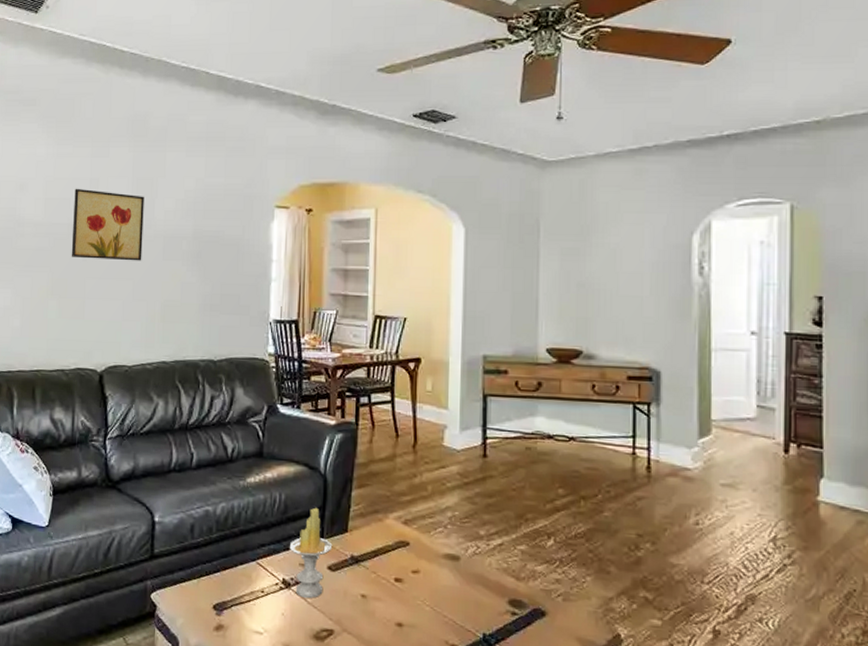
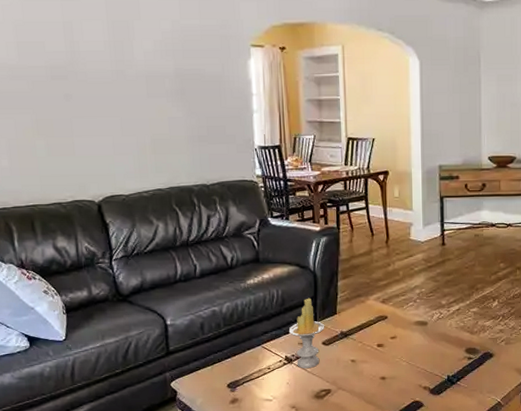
wall art: present [71,188,144,261] -> none [47,31,127,100]

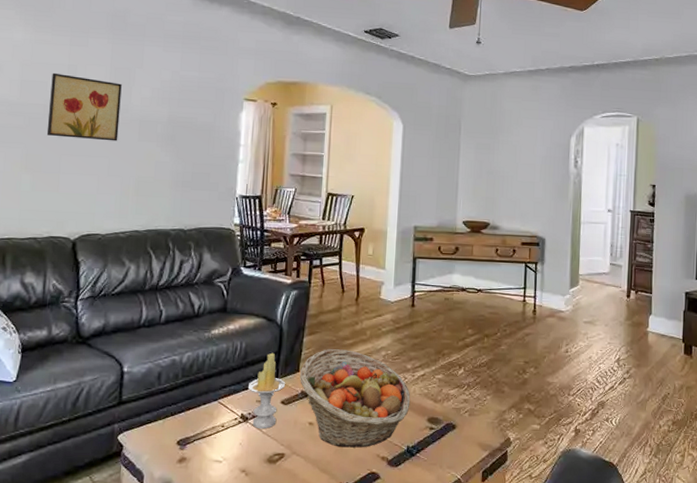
wall art: none [47,31,127,100] -> present [46,72,122,142]
fruit basket: none [337,290,448,381] -> present [299,349,411,448]

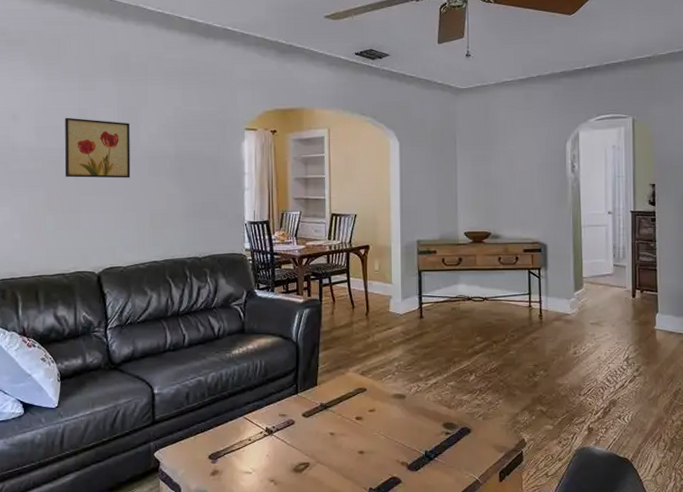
candle: present [247,352,286,429] -> none [270,369,306,440]
fruit basket: present [299,349,411,448] -> none [317,362,425,455]

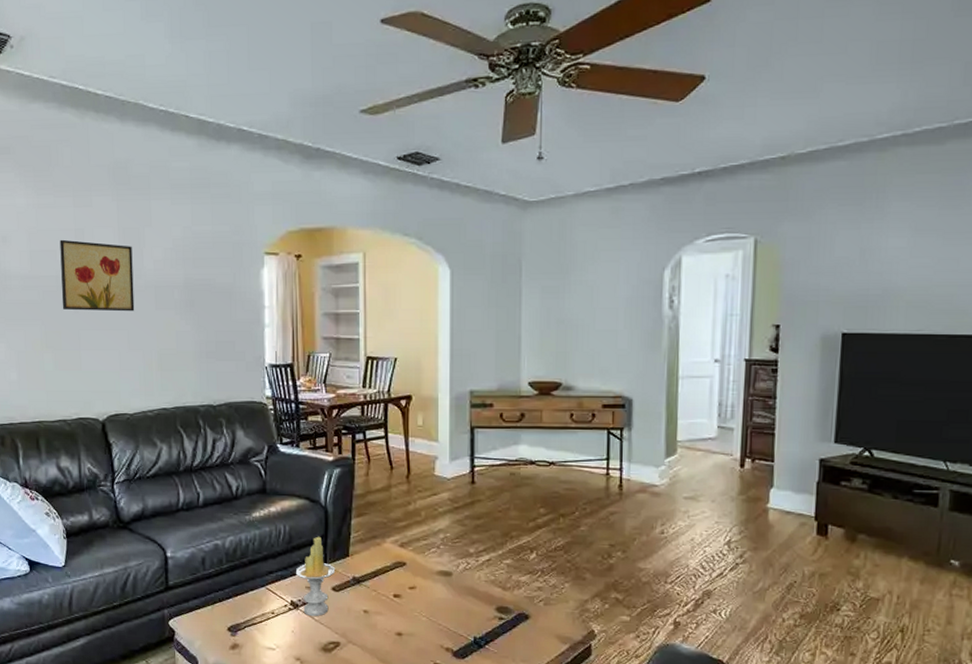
candle: none [270,369,306,440] -> present [295,536,336,616]

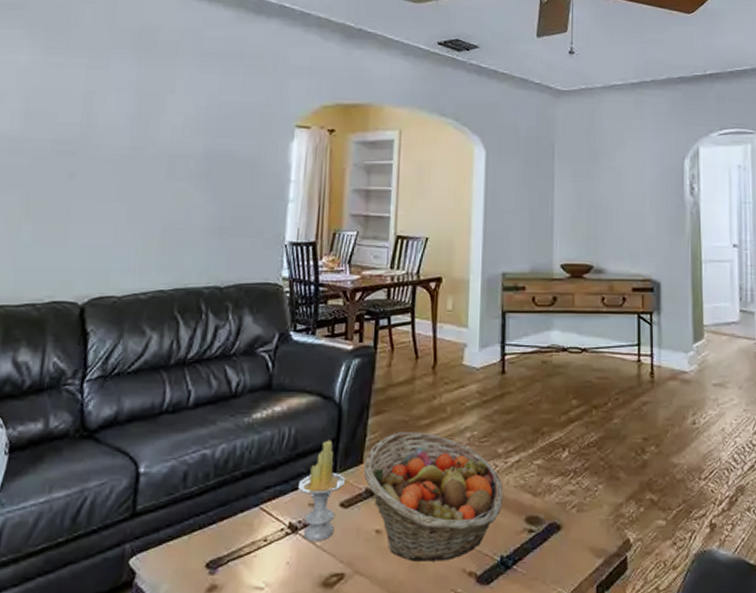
wall art: present [60,239,135,312] -> none [53,101,148,181]
fruit basket: none [349,532,475,638] -> present [363,432,503,562]

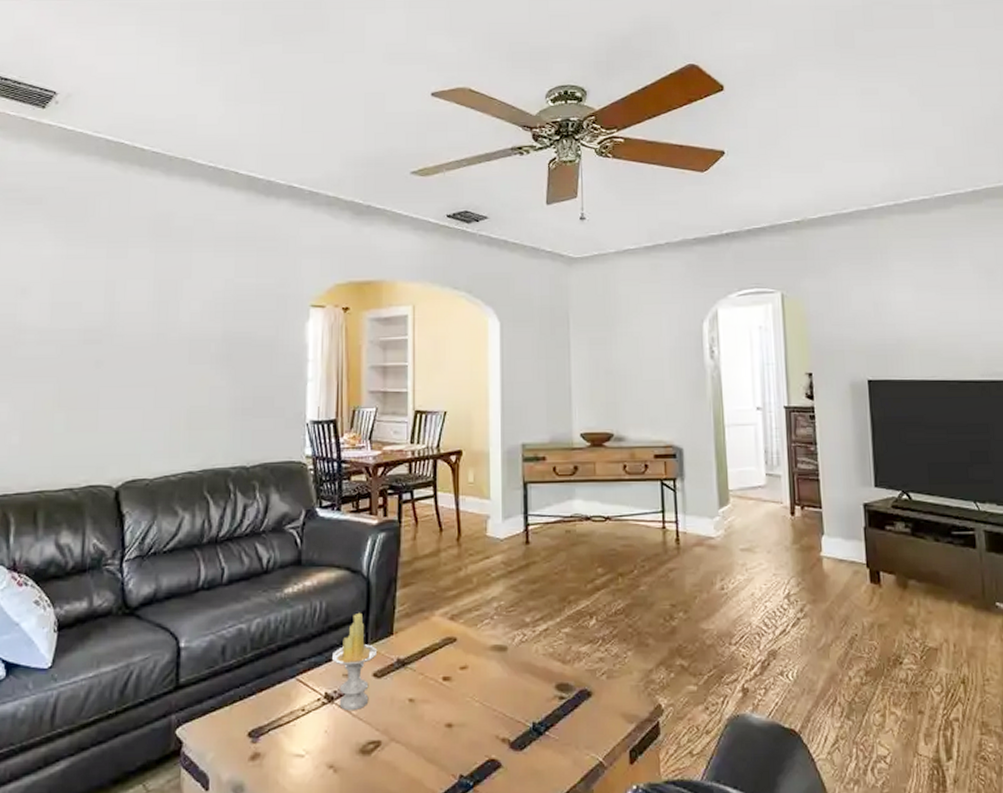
fruit basket: present [363,432,503,562] -> none [393,603,533,729]

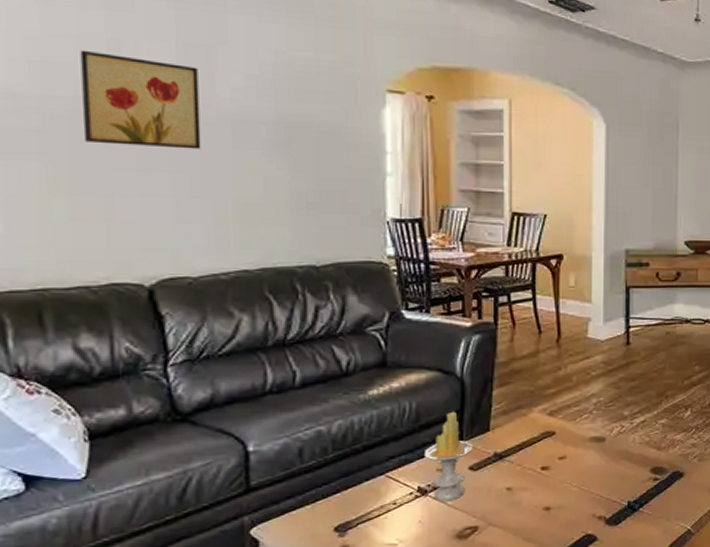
wall art: none [82,291,168,367] -> present [80,49,201,150]

